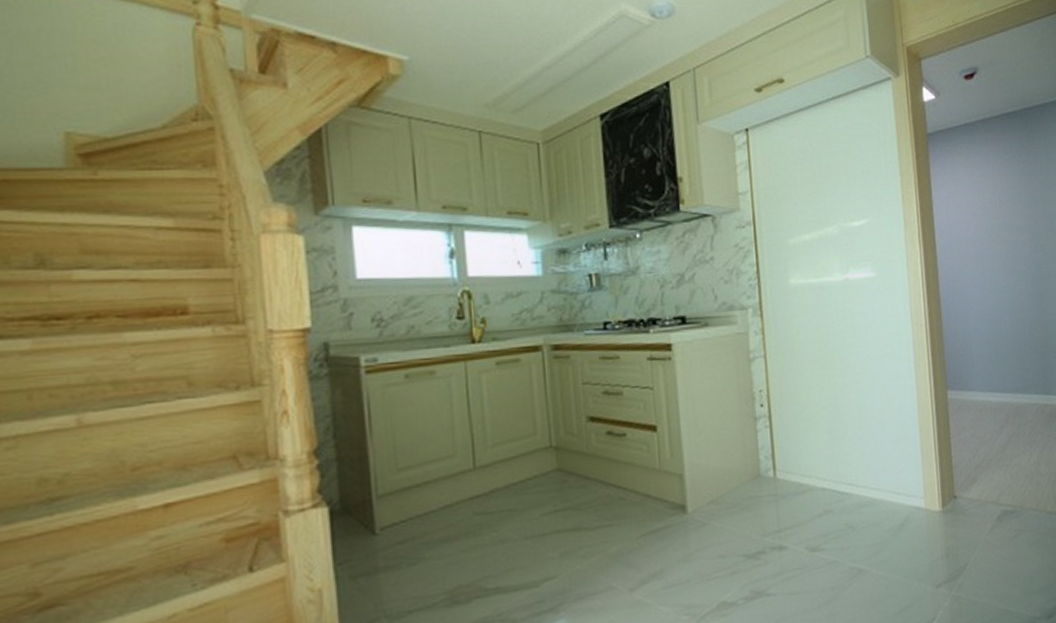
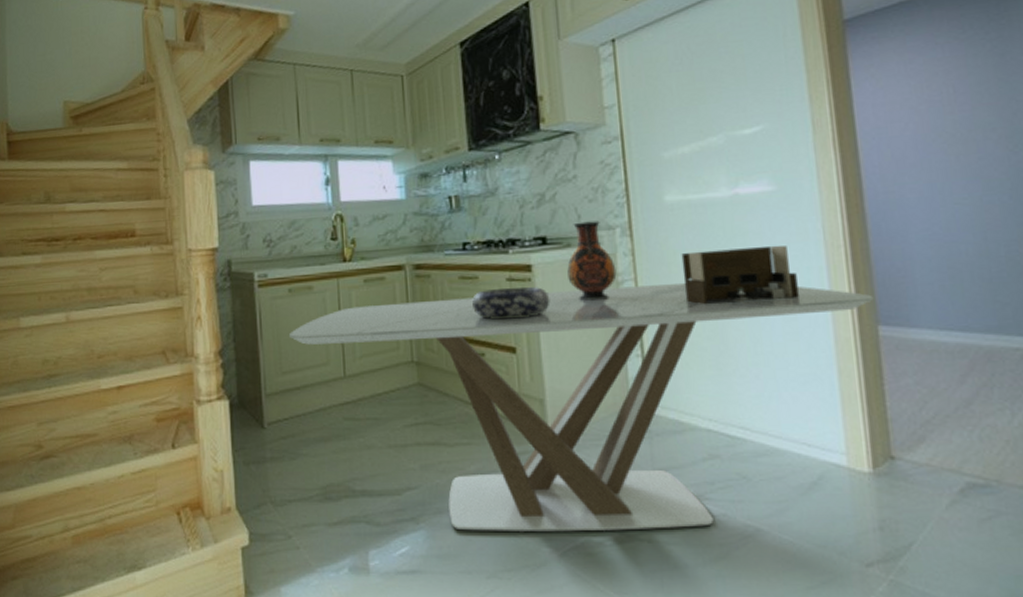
dining table: none [407,358,945,613] -> present [289,282,874,532]
decorative bowl: none [613,365,689,399] -> present [472,287,550,319]
vase: none [705,301,749,378] -> present [567,221,617,301]
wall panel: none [803,324,893,378] -> present [681,245,799,305]

